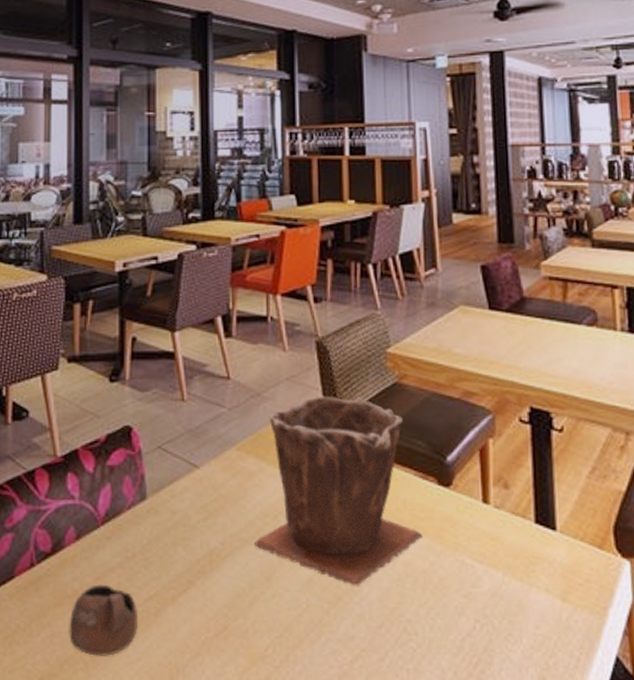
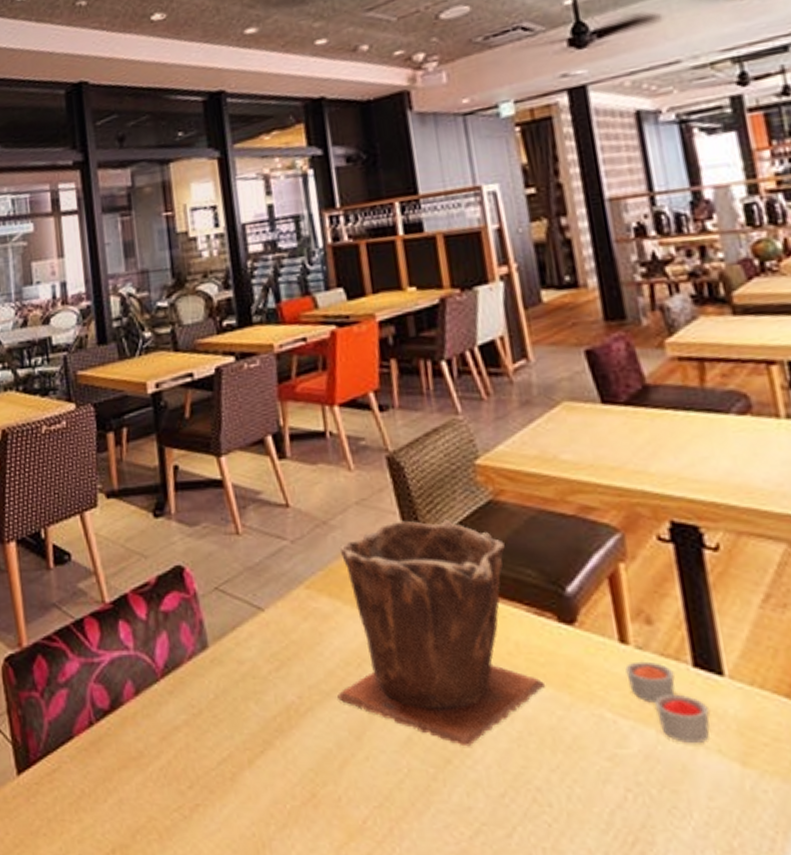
cup: present [69,584,139,656] -> none [137,745,214,826]
candle: none [485,518,543,585] -> present [625,661,710,744]

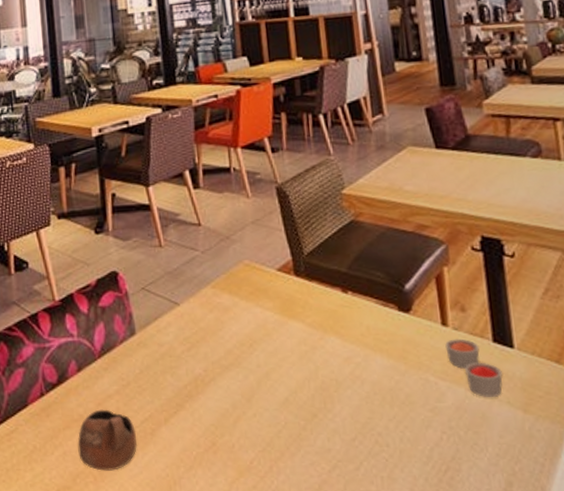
cup: none [137,745,214,826] -> present [78,409,138,471]
plant pot: present [338,519,546,747] -> none [234,235,388,404]

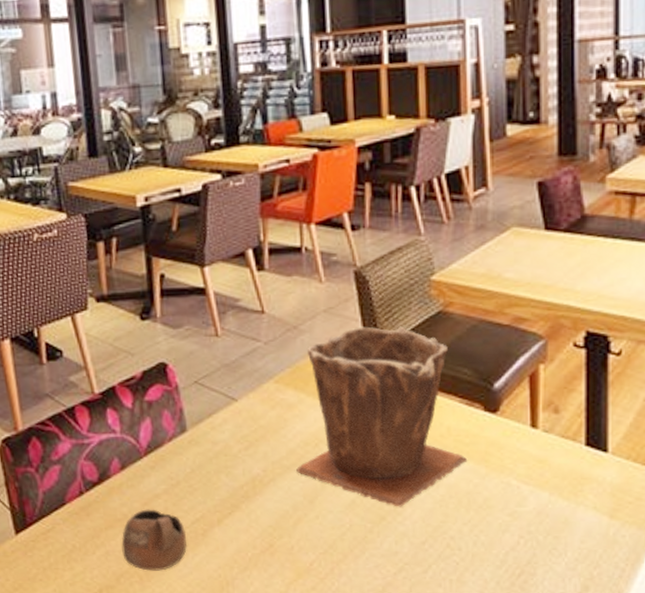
plant pot: none [234,235,388,404] -> present [296,326,468,507]
candle: present [445,338,503,398] -> none [533,441,592,503]

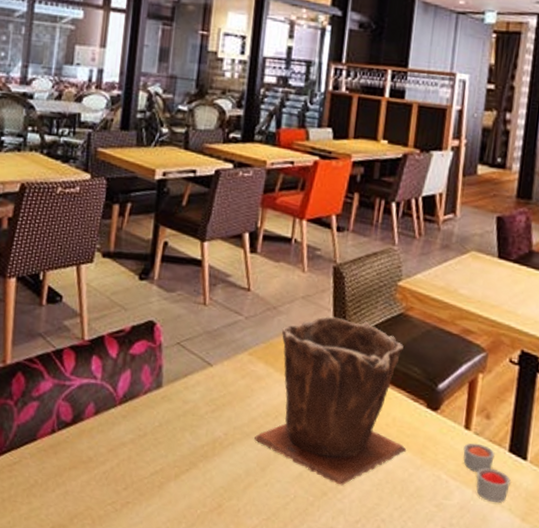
cup: present [121,509,188,571] -> none [80,454,144,517]
candle: none [533,441,592,503] -> present [463,443,511,503]

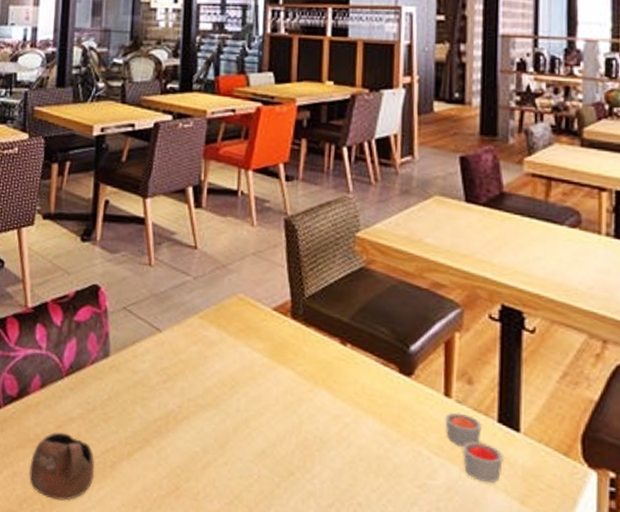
cup: none [80,454,144,517] -> present [29,431,95,501]
plant pot: present [254,316,407,486] -> none [211,273,380,464]

